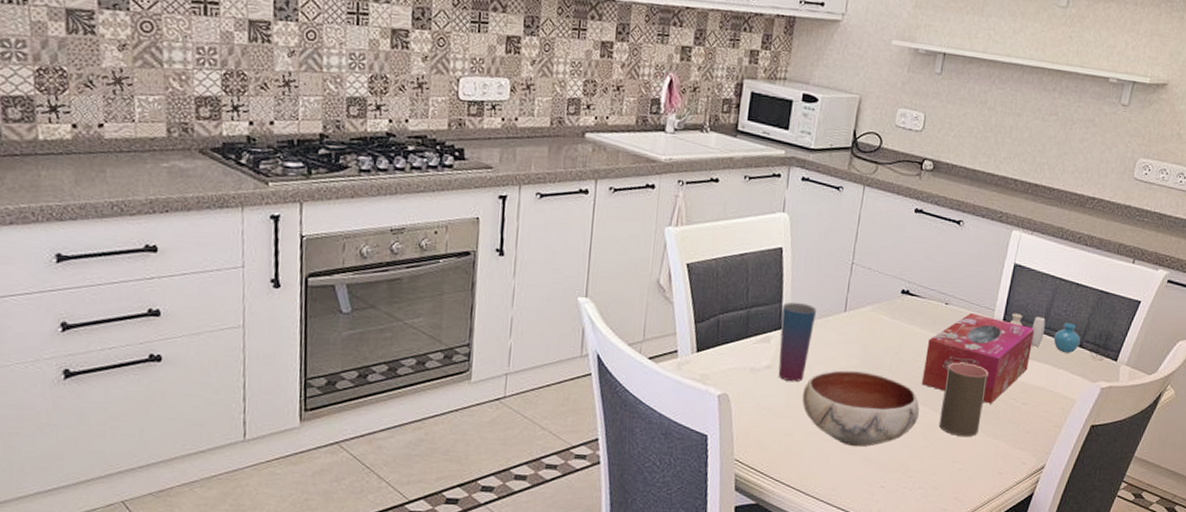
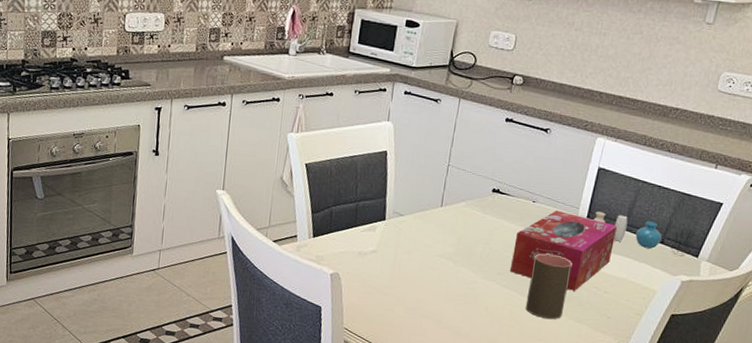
cup: present [778,302,817,382] -> none [382,197,417,265]
bowl: present [802,370,920,447] -> none [402,256,508,323]

